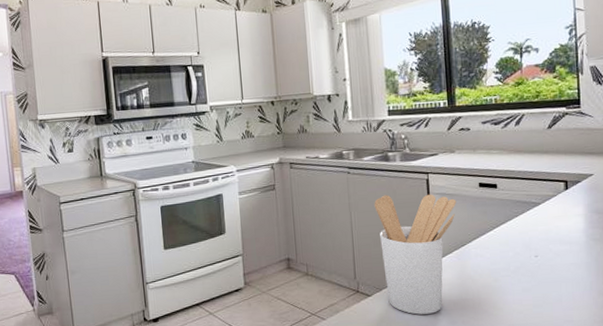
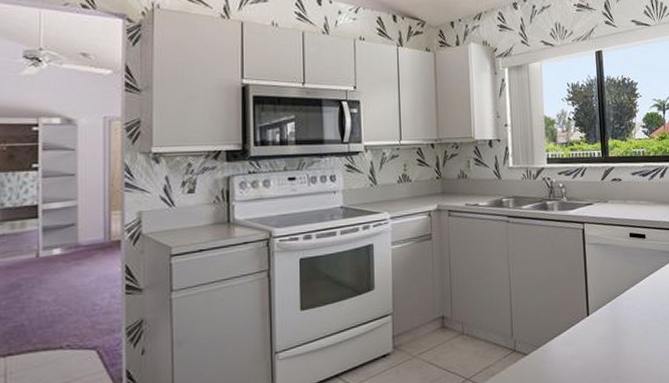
utensil holder: present [374,194,457,315] -> none [532,244,610,373]

